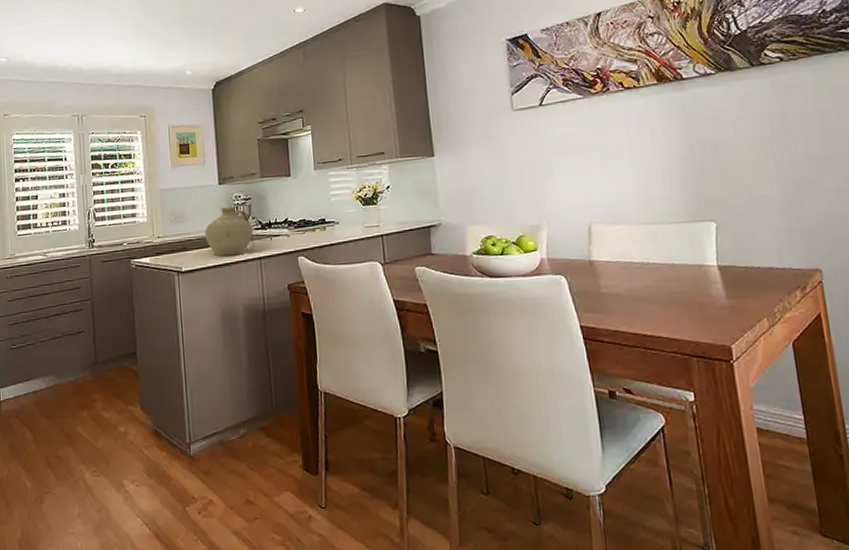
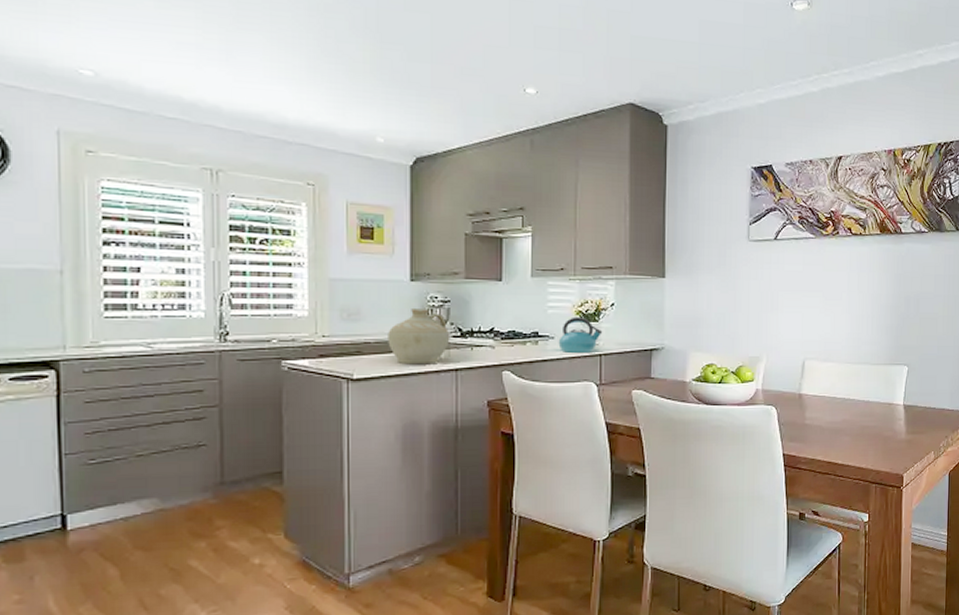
kettle: none [343,201,382,237] -> present [558,316,603,354]

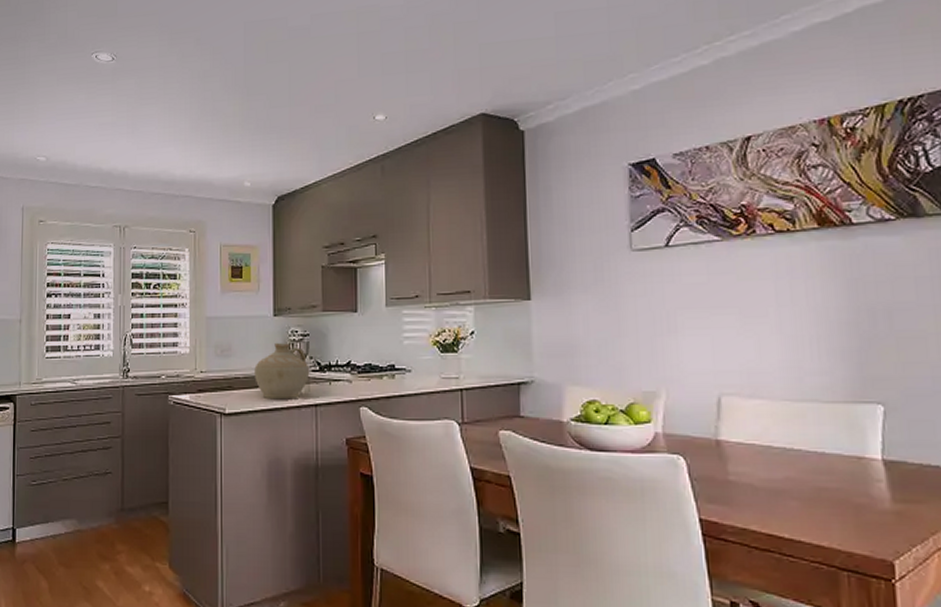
kettle: present [558,316,603,354] -> none [415,347,463,388]

